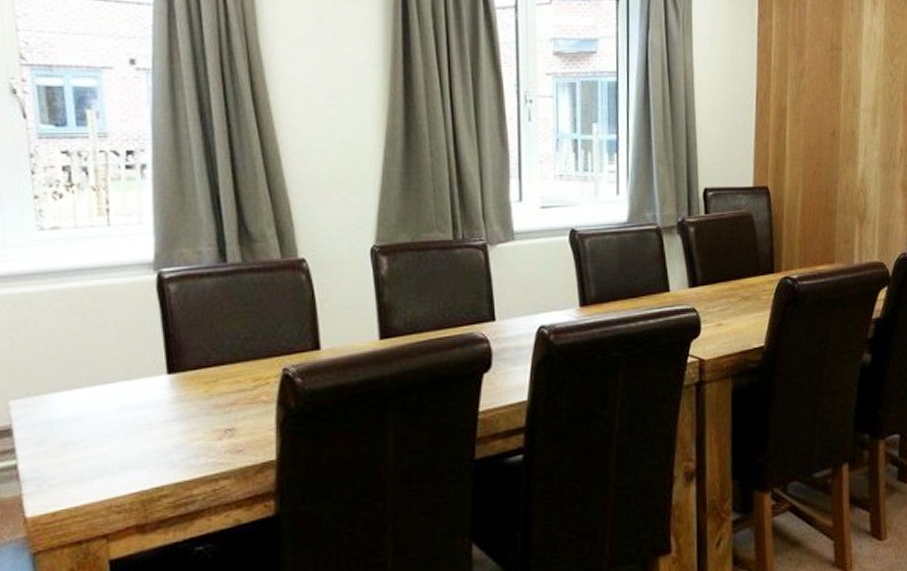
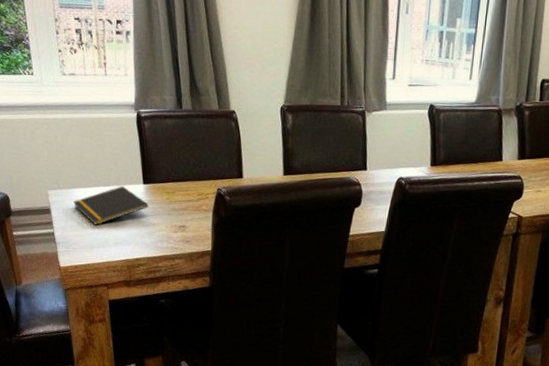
notepad: none [52,381,176,445] -> present [73,186,149,225]

